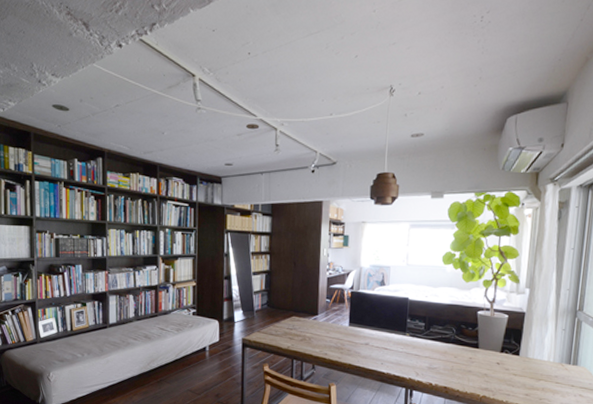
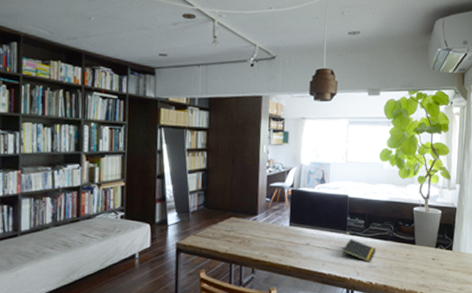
notepad: none [401,340,436,364] -> present [342,239,376,262]

